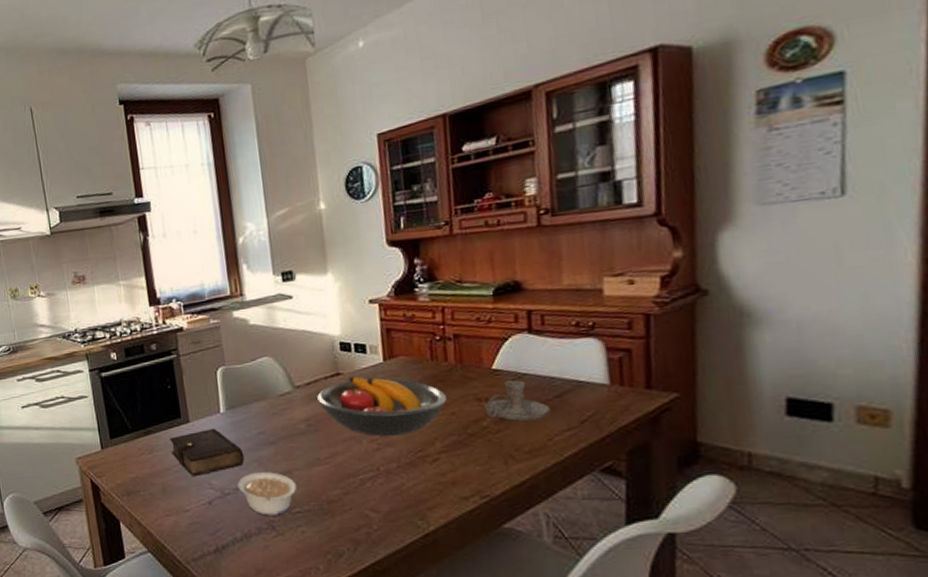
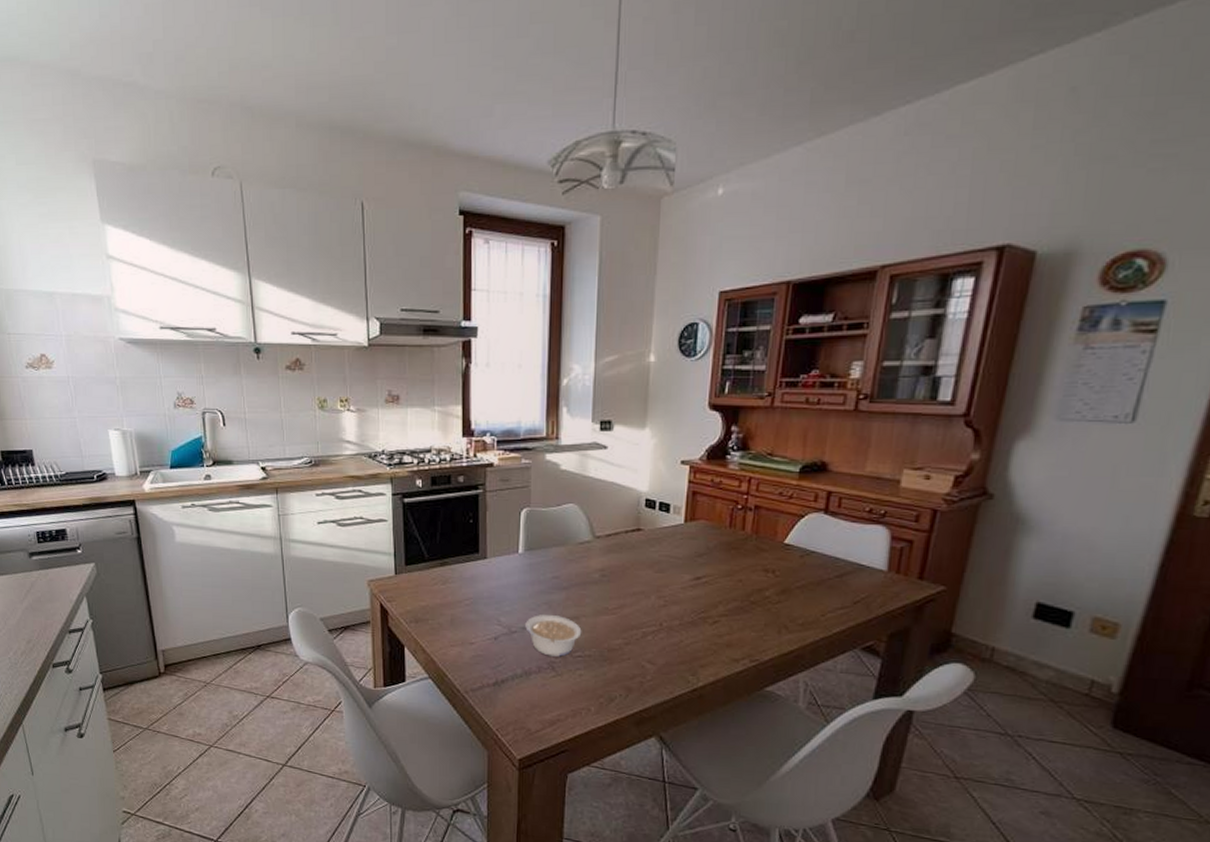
book: present [170,427,245,477] -> none [465,567,536,612]
fruit bowl: present [317,376,447,437] -> none [615,533,737,596]
candle holder: present [484,380,551,422] -> none [770,556,830,597]

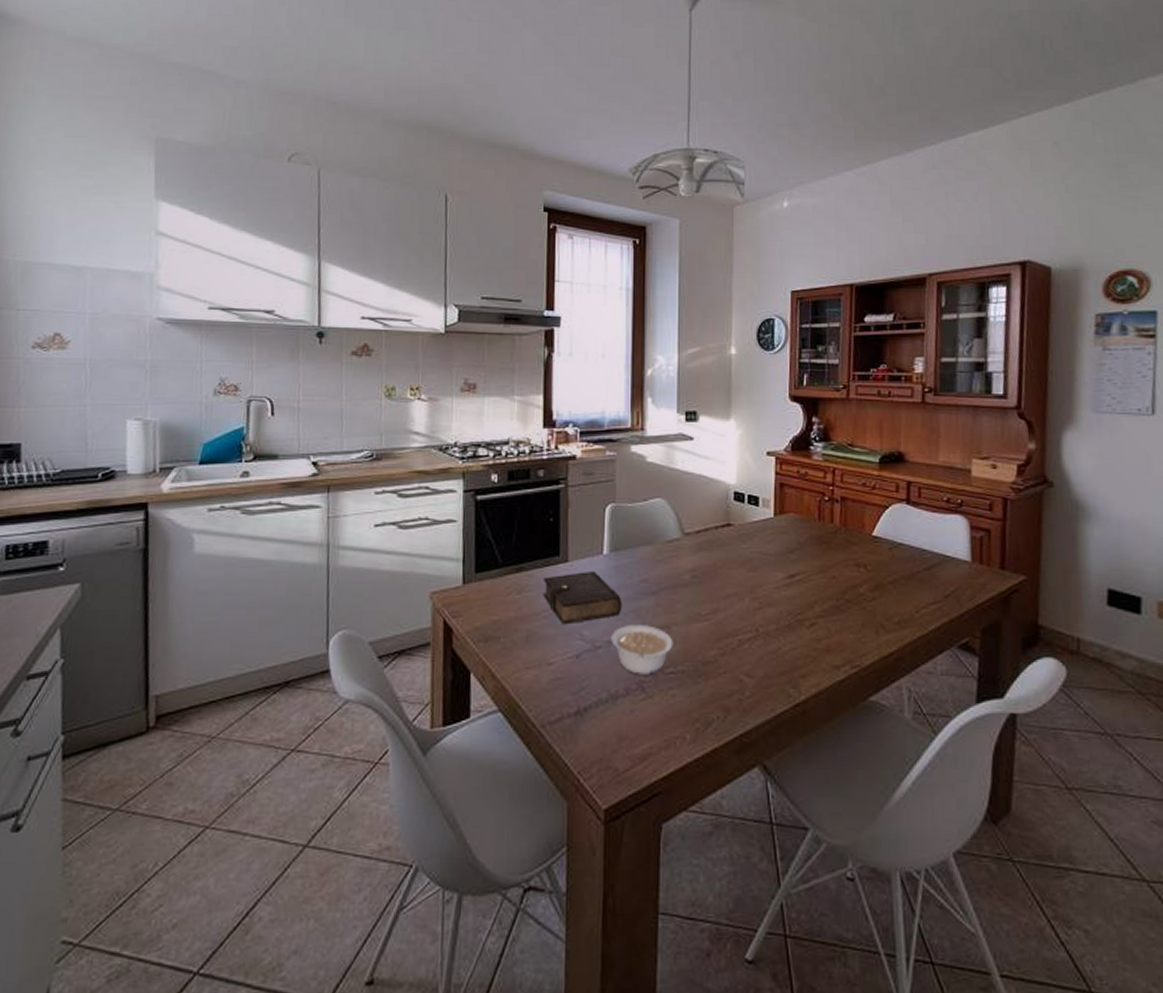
book: none [465,567,536,612] -> present [543,570,622,625]

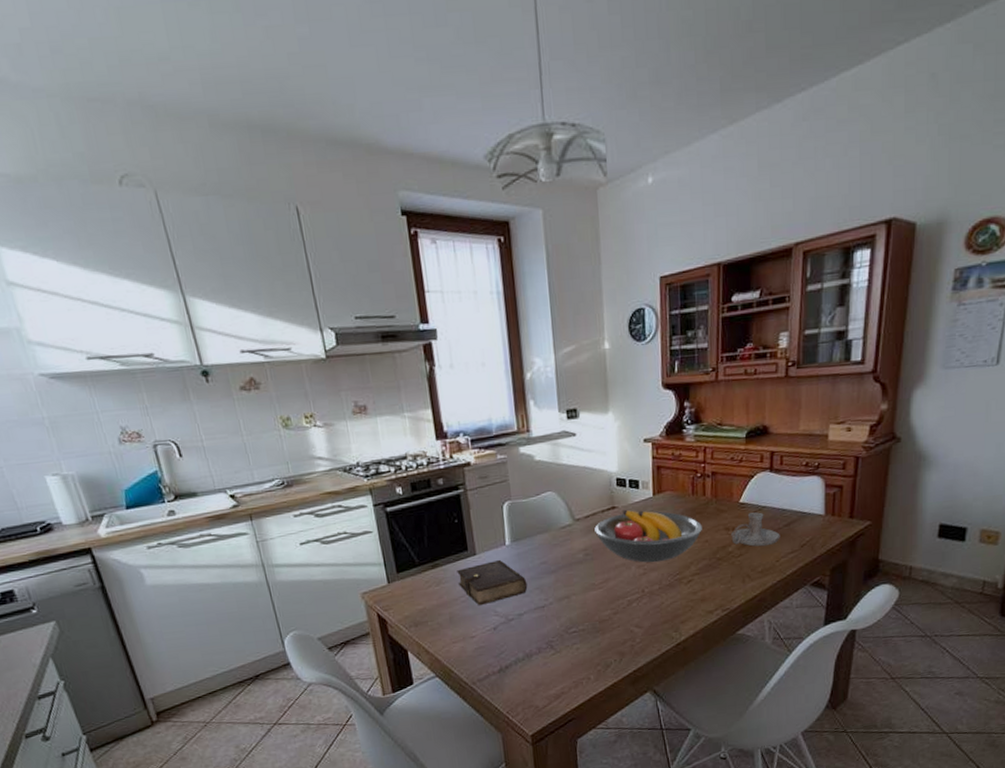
legume: present [611,625,674,675] -> none [521,598,574,637]
fruit bowl: none [706,528,829,596] -> present [594,509,702,563]
candle holder: none [862,549,920,592] -> present [731,512,780,547]

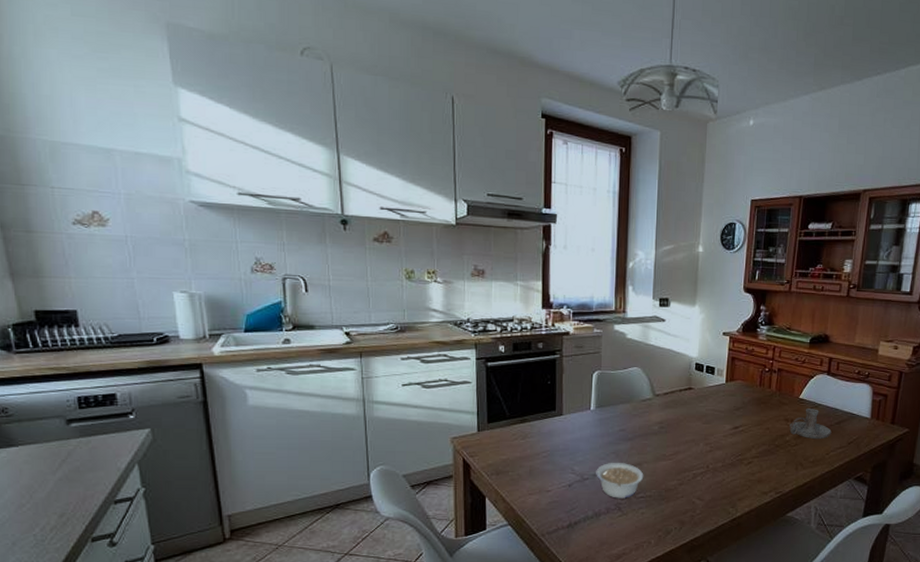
book: present [457,559,528,606] -> none [542,422,605,463]
legume: none [521,598,574,637] -> present [596,463,644,498]
fruit bowl: present [594,509,702,563] -> none [671,391,765,442]

